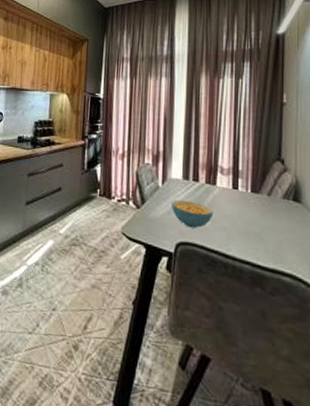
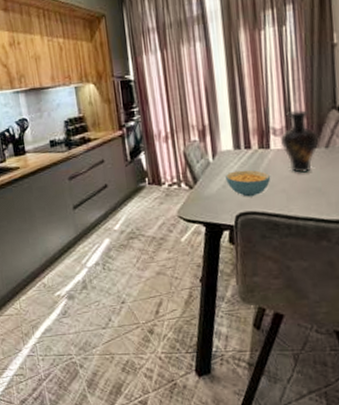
vase: none [227,155,262,216] -> present [281,110,319,173]

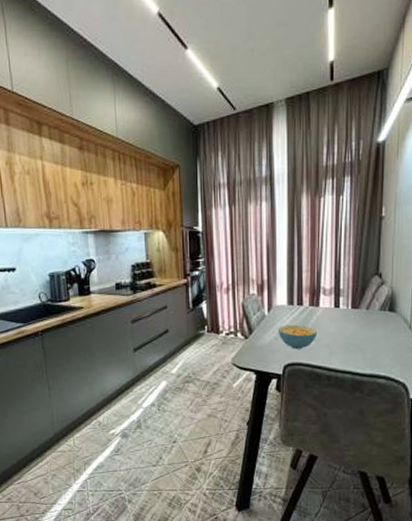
vase: present [281,110,319,173] -> none [329,274,362,330]

